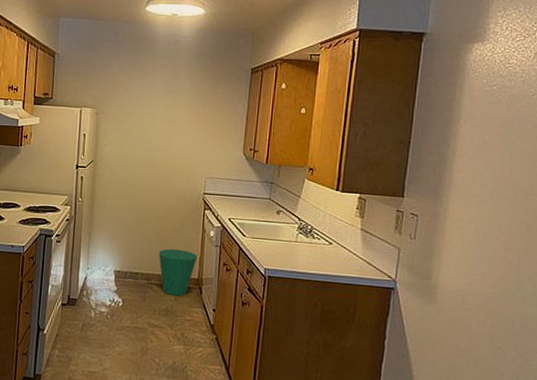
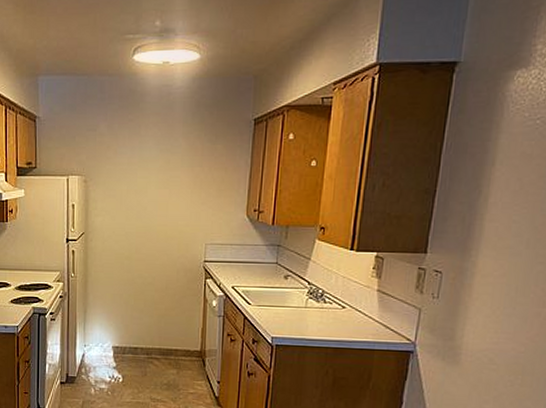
waste bin: present [159,248,198,296] -> none [159,321,200,369]

